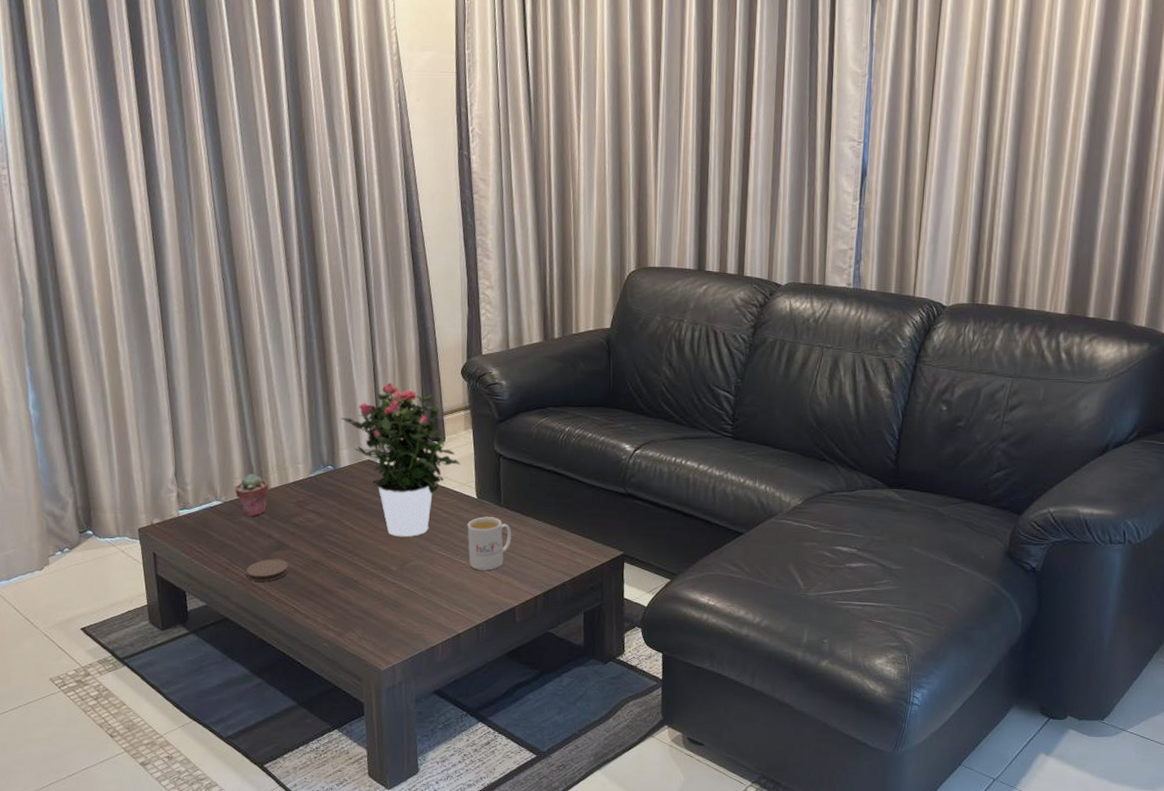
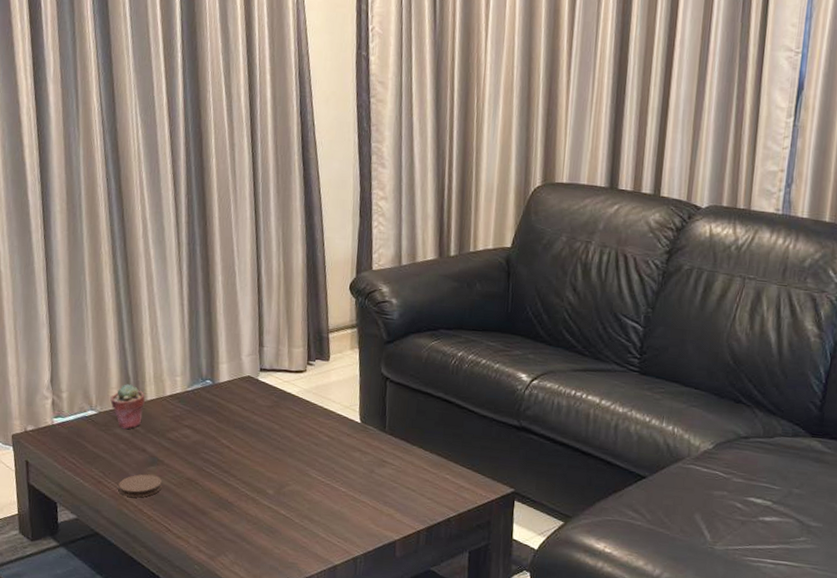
potted flower: present [340,383,460,537] -> none [221,295,344,460]
mug: present [467,517,512,571] -> none [348,443,396,500]

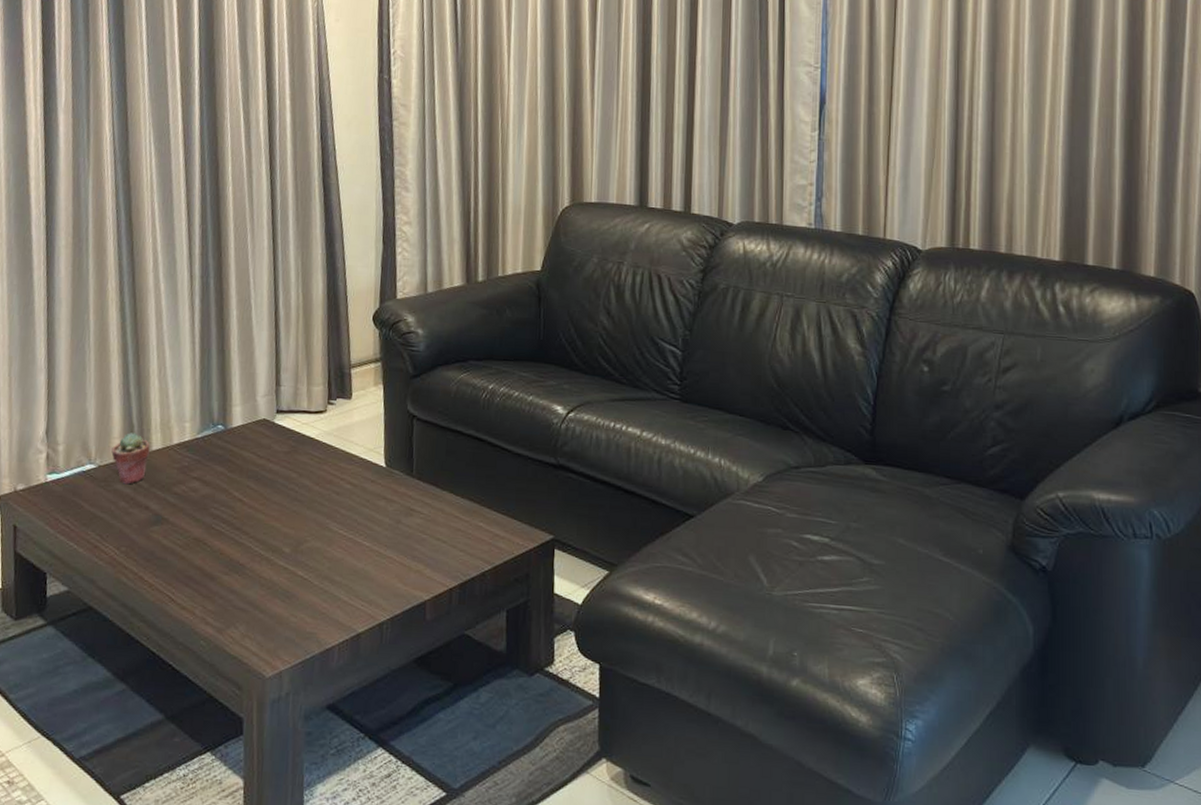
coaster: present [118,474,162,498] -> none [117,535,166,563]

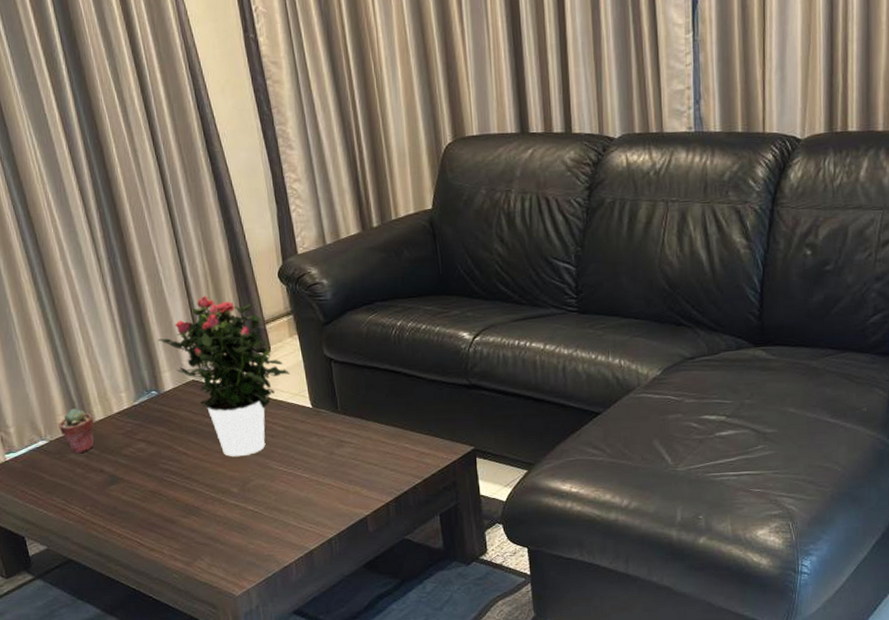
potted flower: none [235,329,368,512] -> present [157,296,290,457]

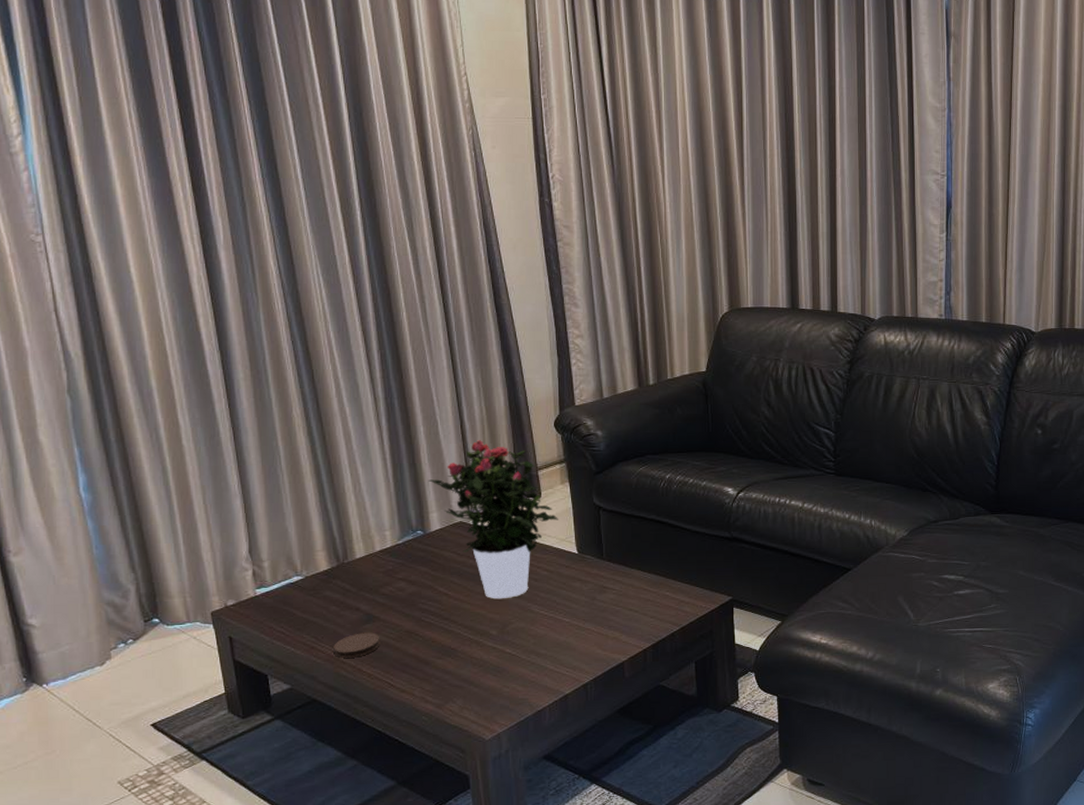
potted succulent: present [58,408,94,454] -> none [316,545,354,591]
coaster: none [83,493,127,519] -> present [333,632,380,658]

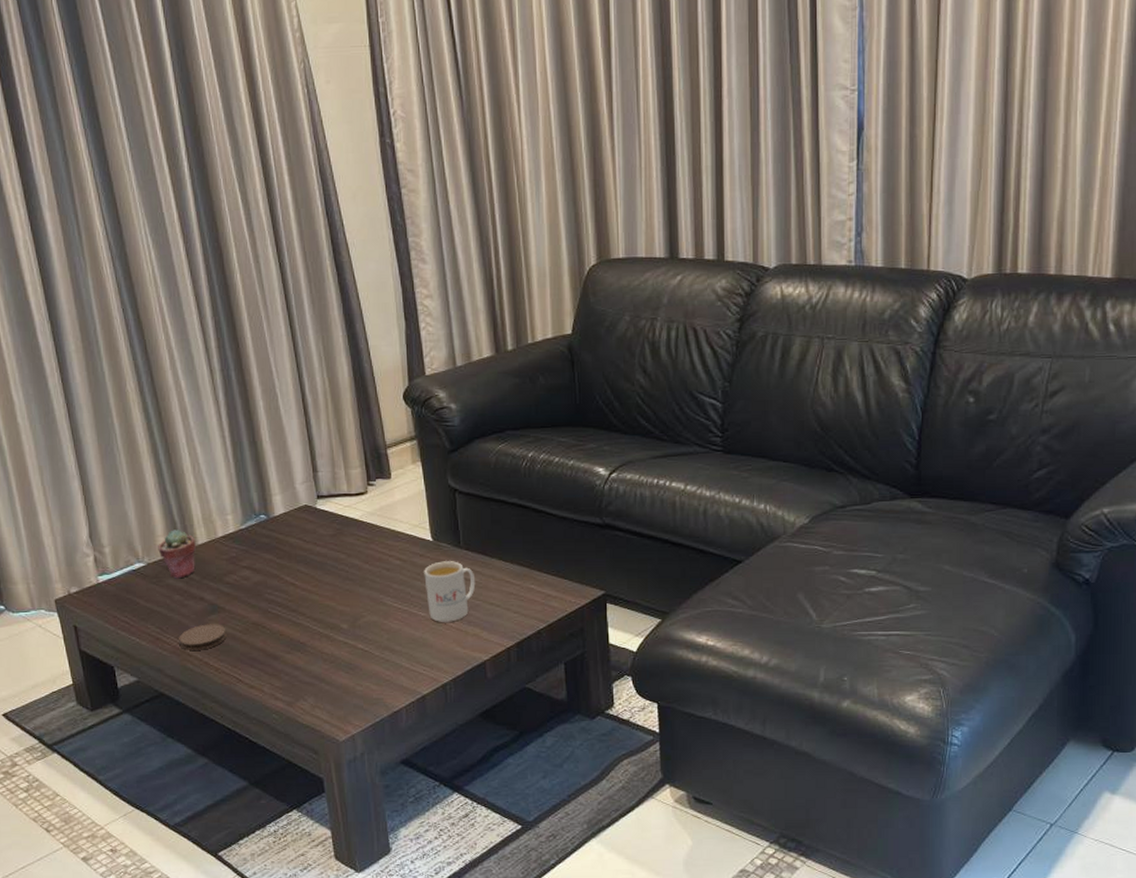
potted succulent: none [316,545,354,591] -> present [158,530,196,579]
potted flower: present [428,440,558,600] -> none [270,415,410,591]
mug: none [569,571,616,627] -> present [424,561,476,622]

